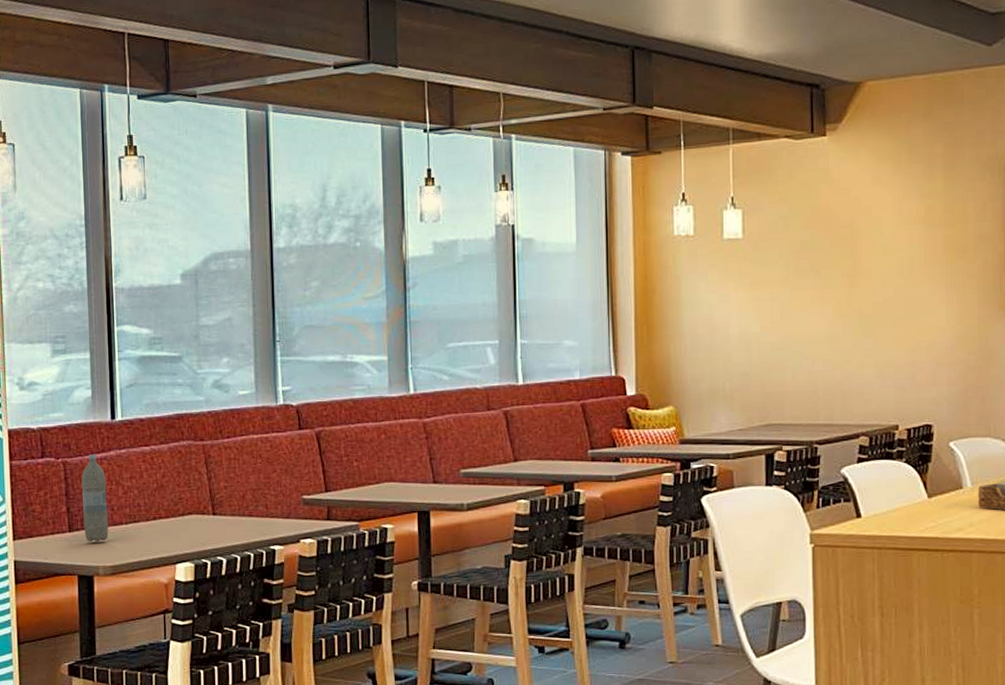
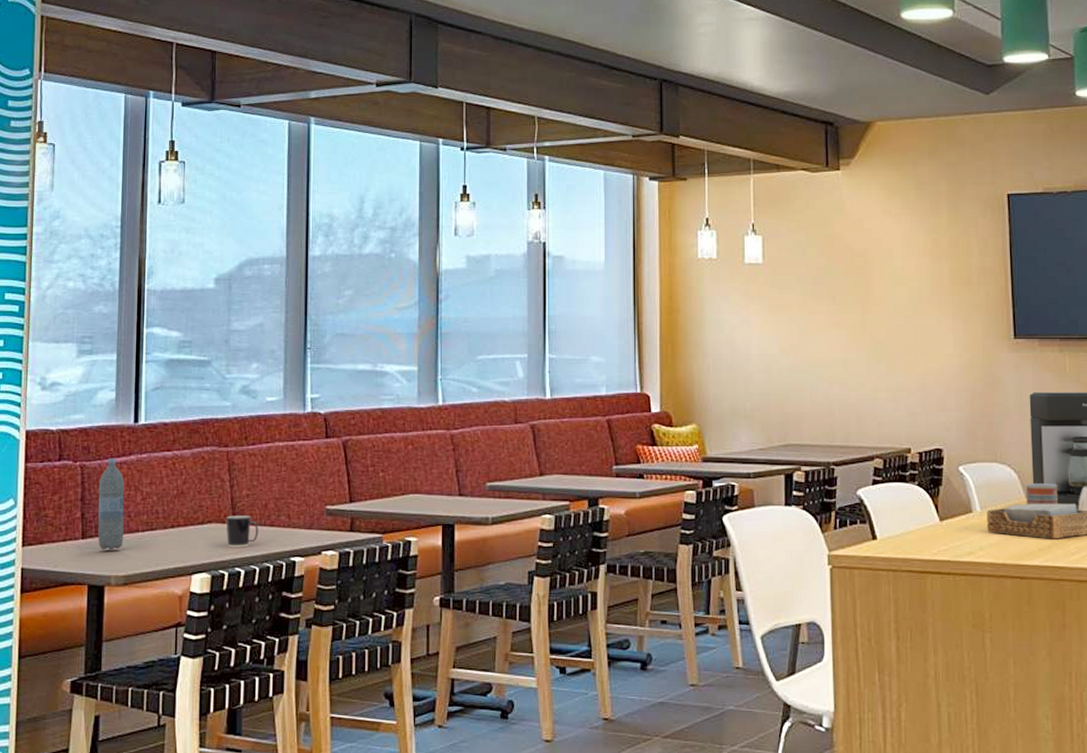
mug: none [205,507,238,538] -> present [226,516,258,548]

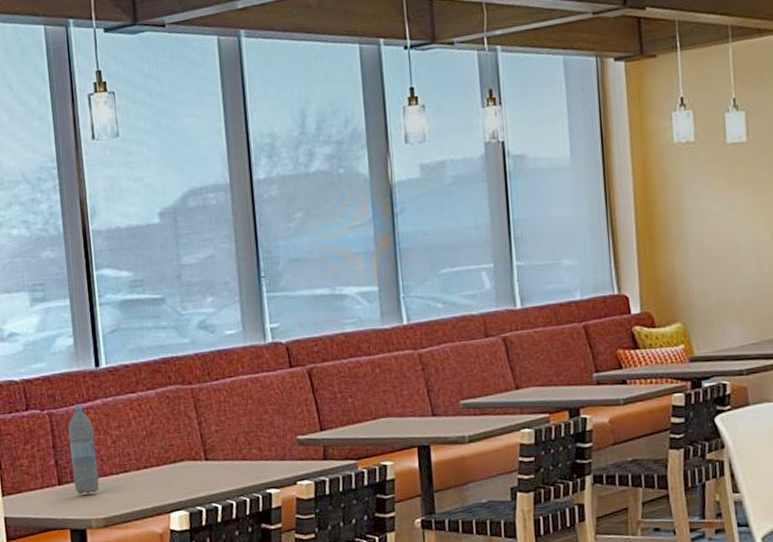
mug: present [226,516,258,548] -> none [197,451,232,484]

